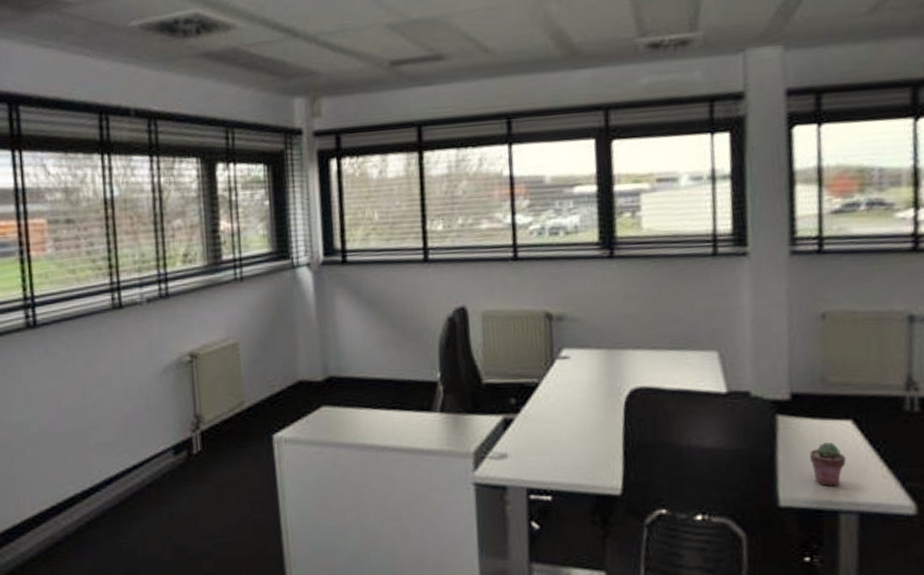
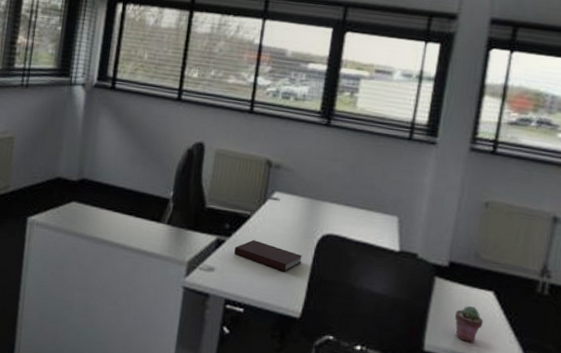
notebook: none [527,411,611,443] -> present [234,240,303,272]

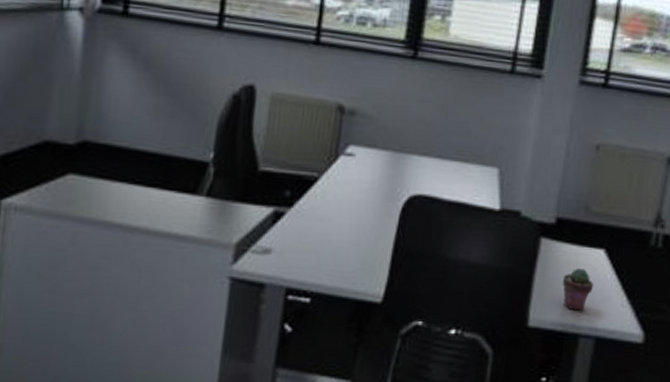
notebook: present [234,240,303,272] -> none [297,209,385,247]

